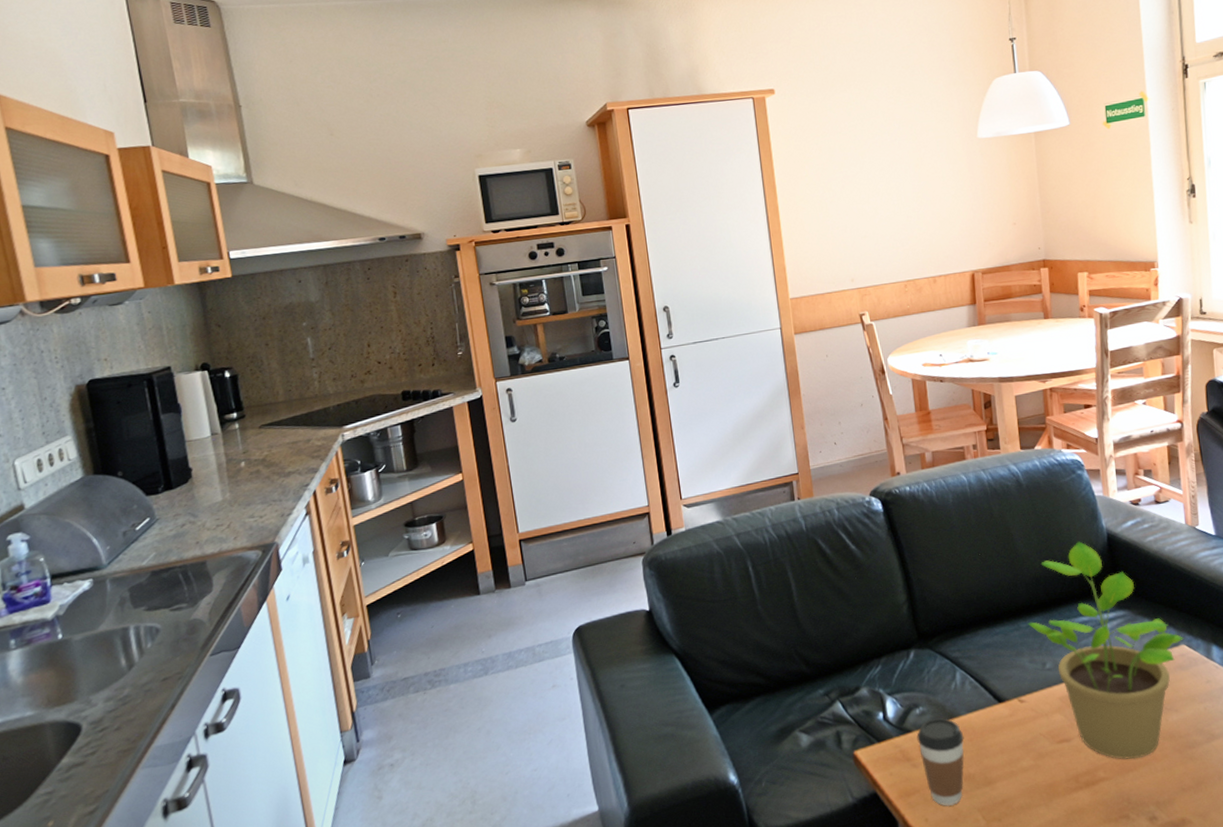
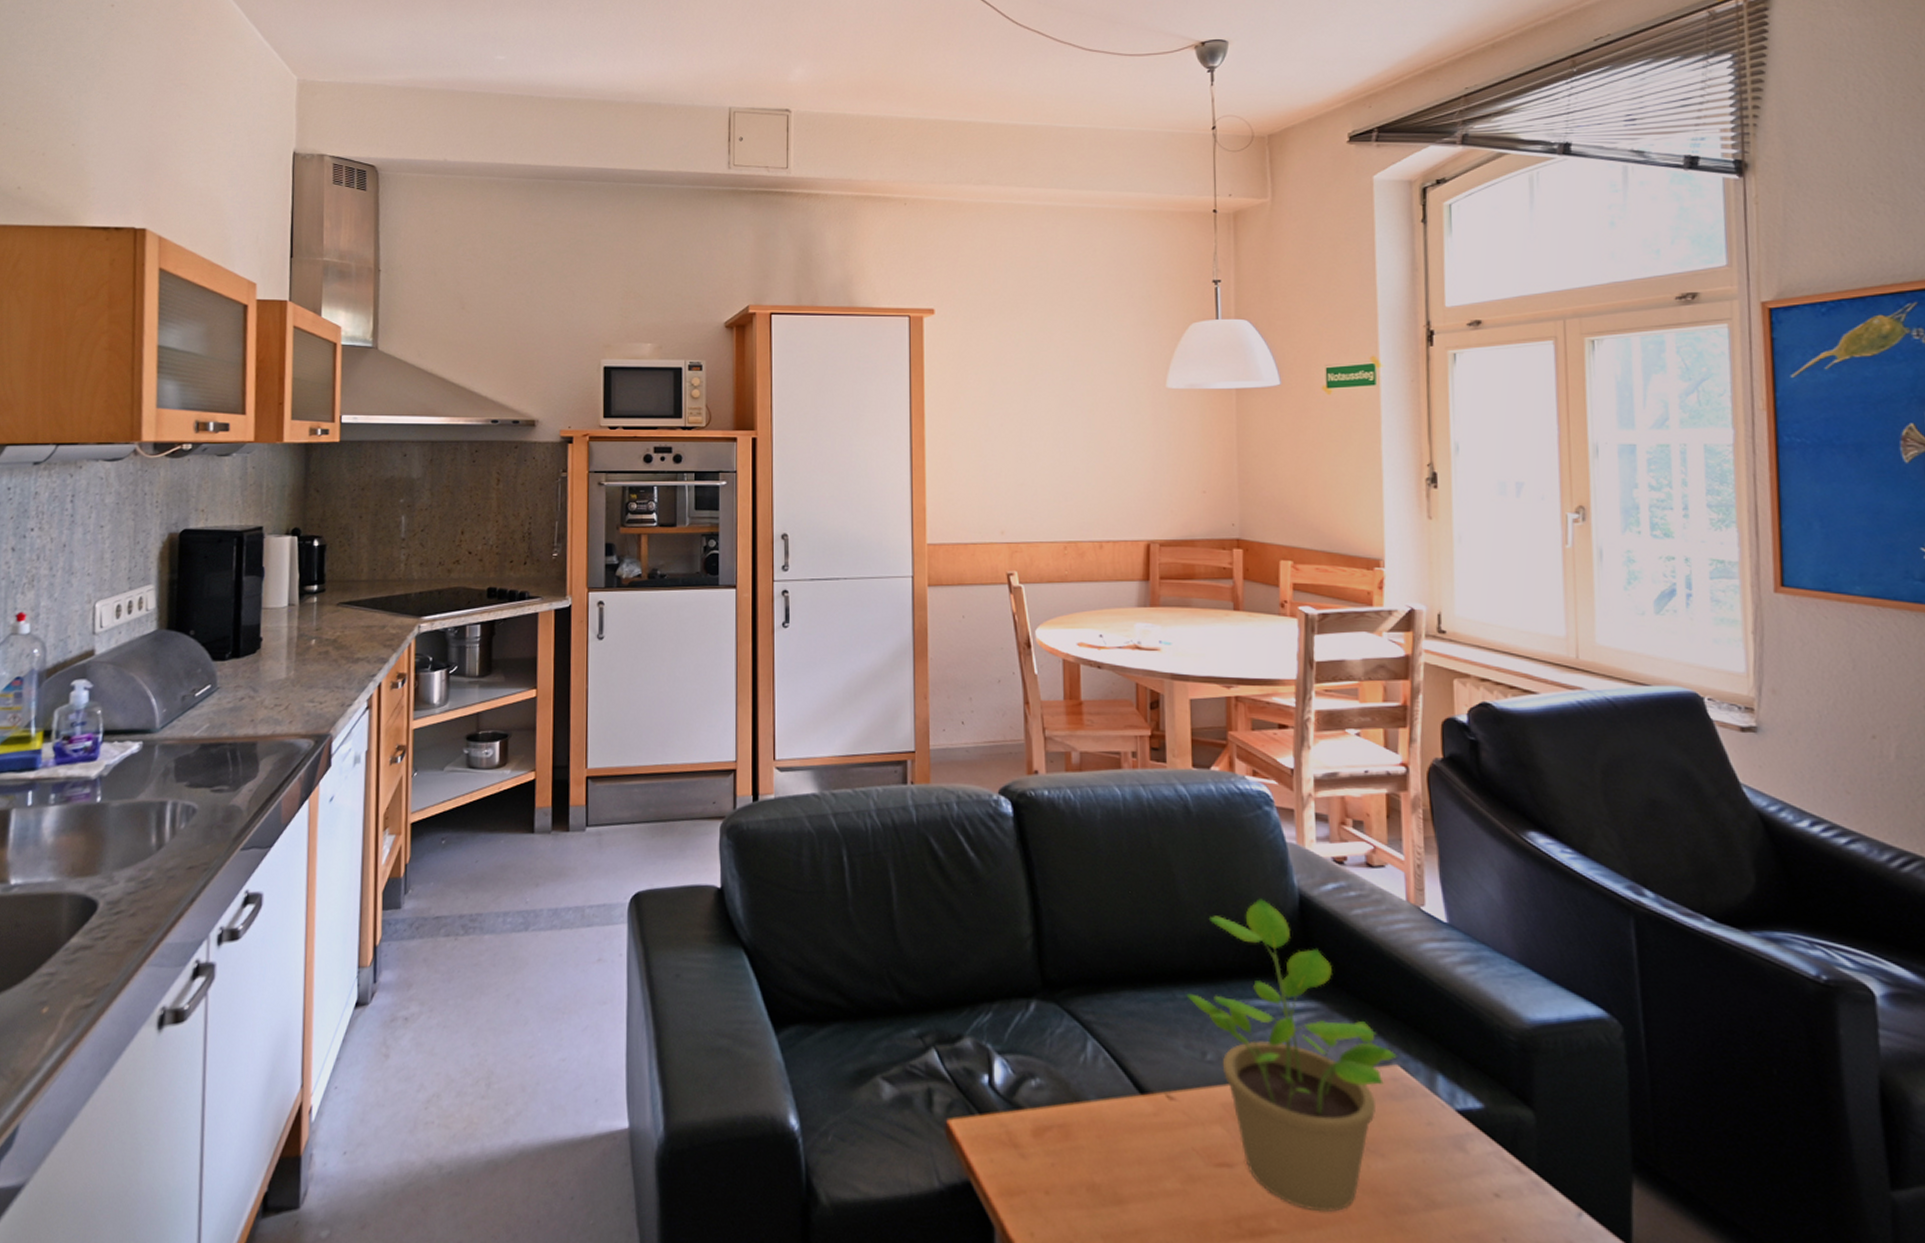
coffee cup: present [916,718,965,807] -> none [1029,1098,1091,1223]

